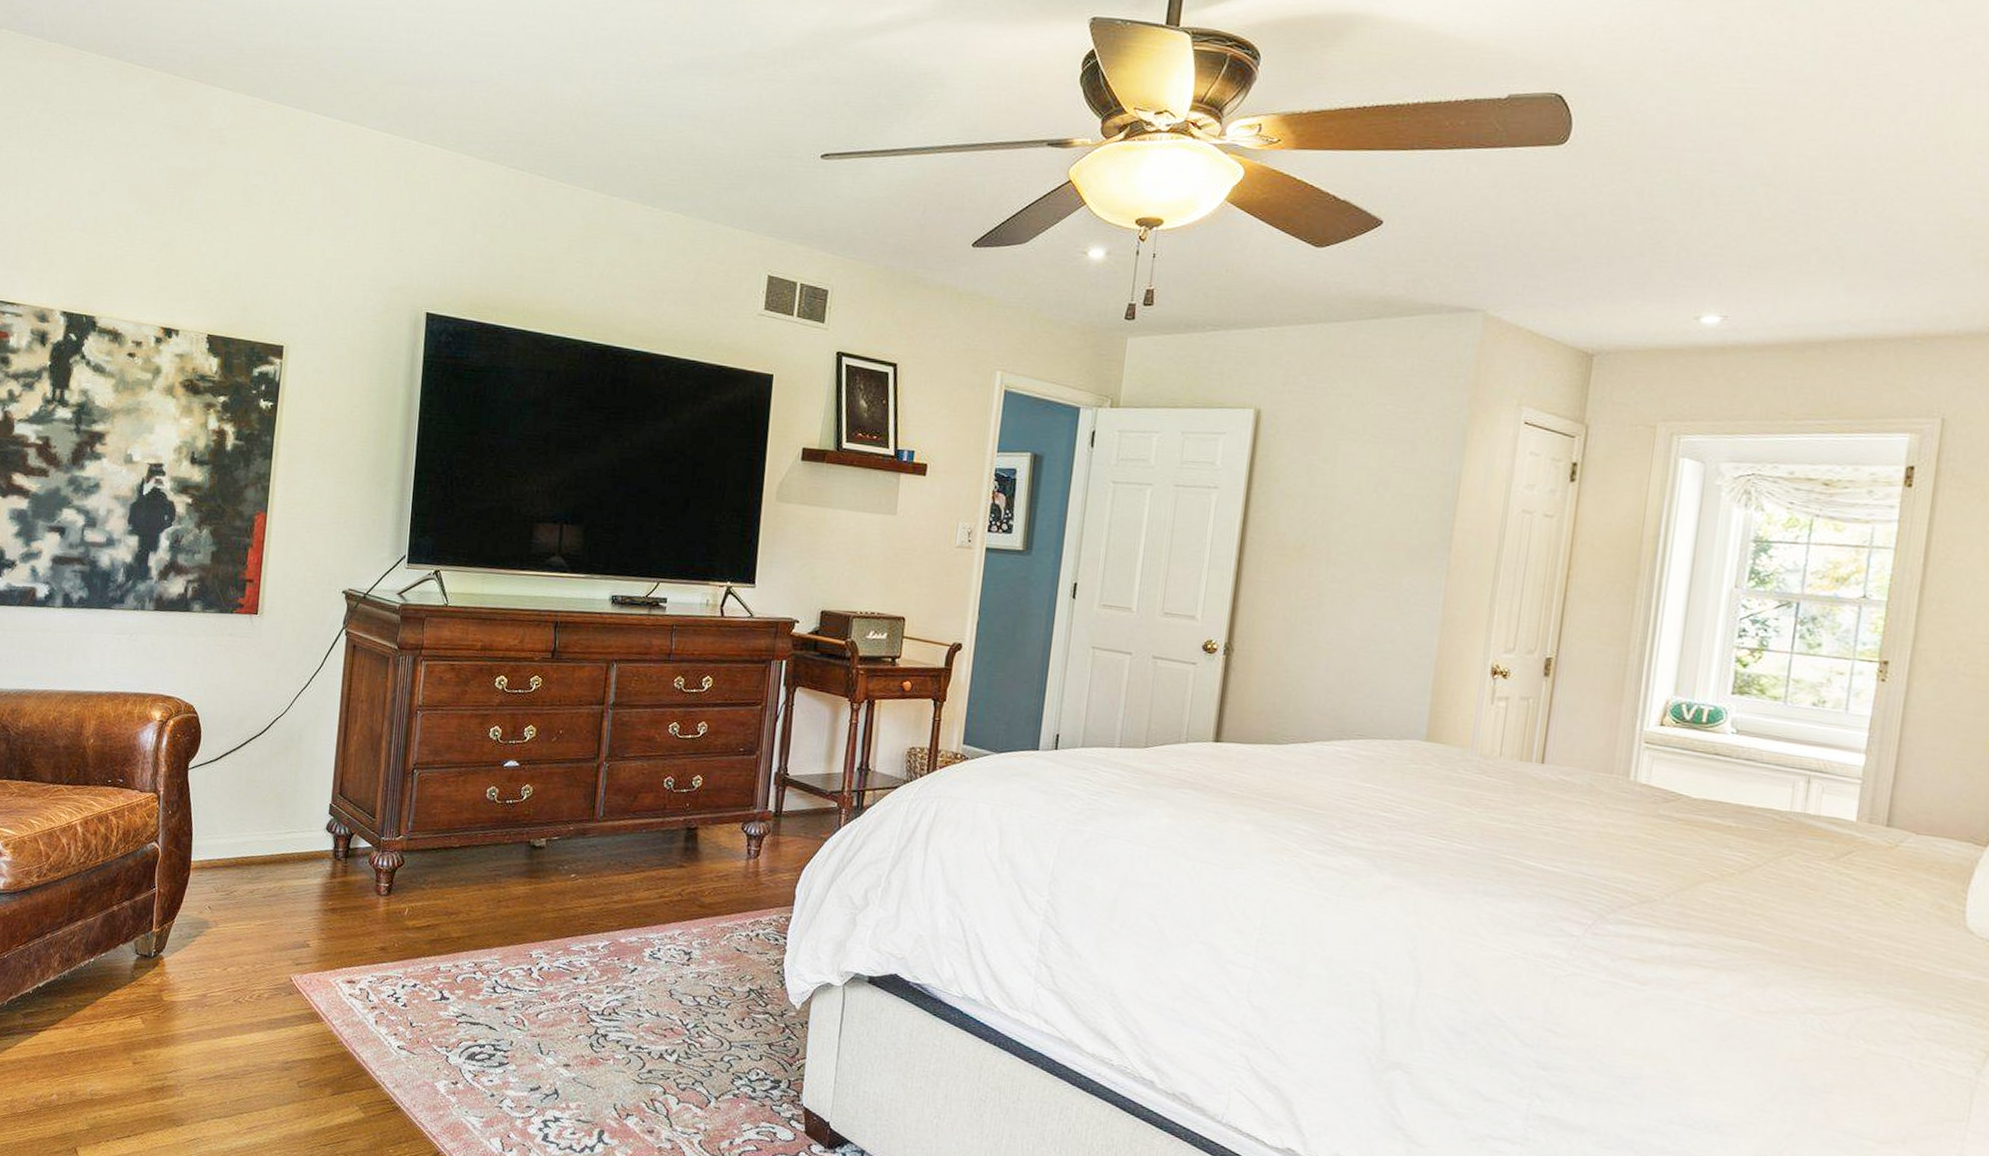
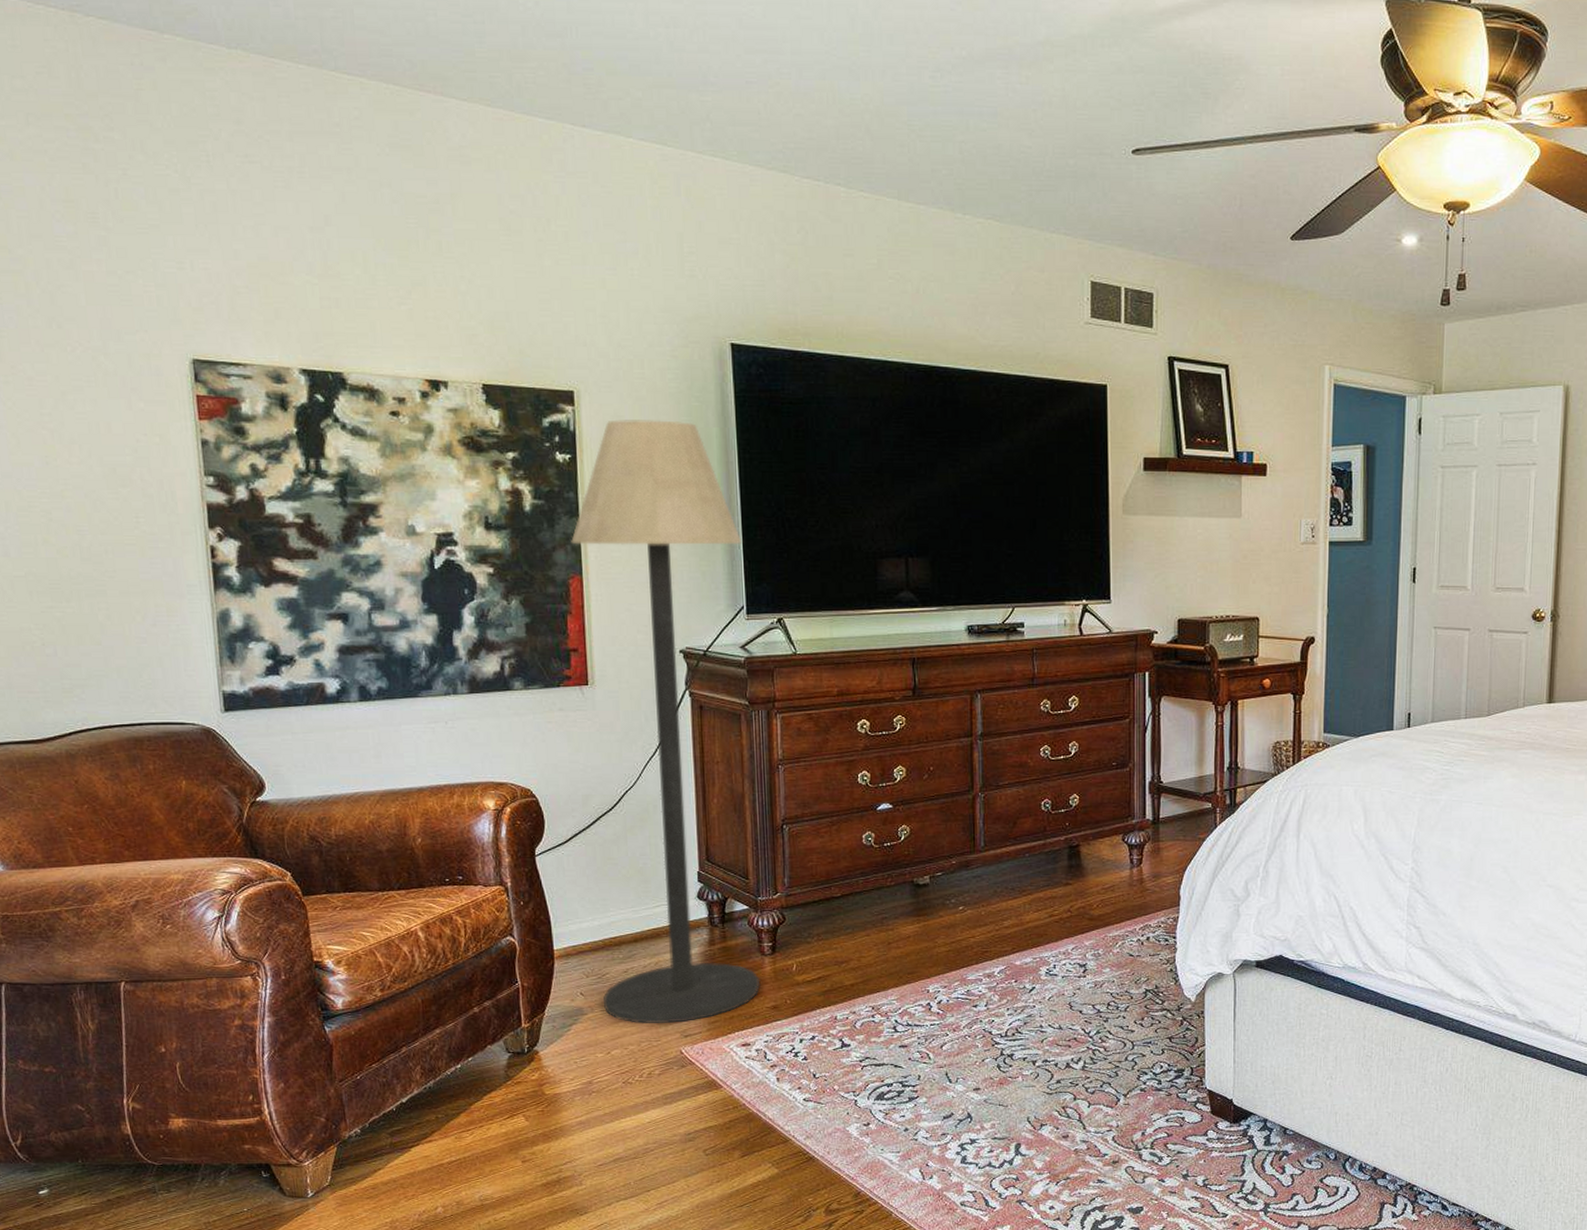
floor lamp: none [226,374,413,950] -> present [571,420,761,1024]

